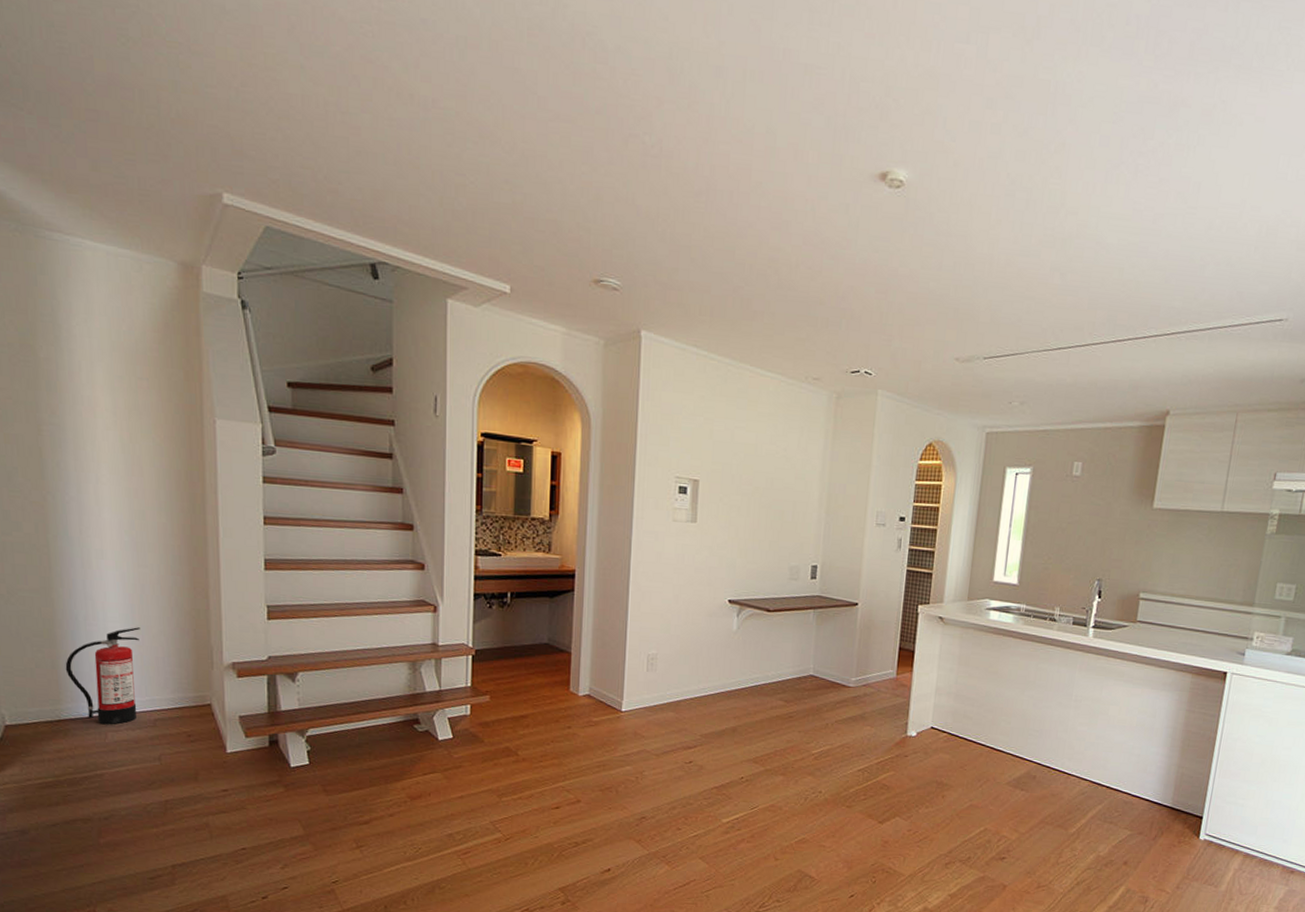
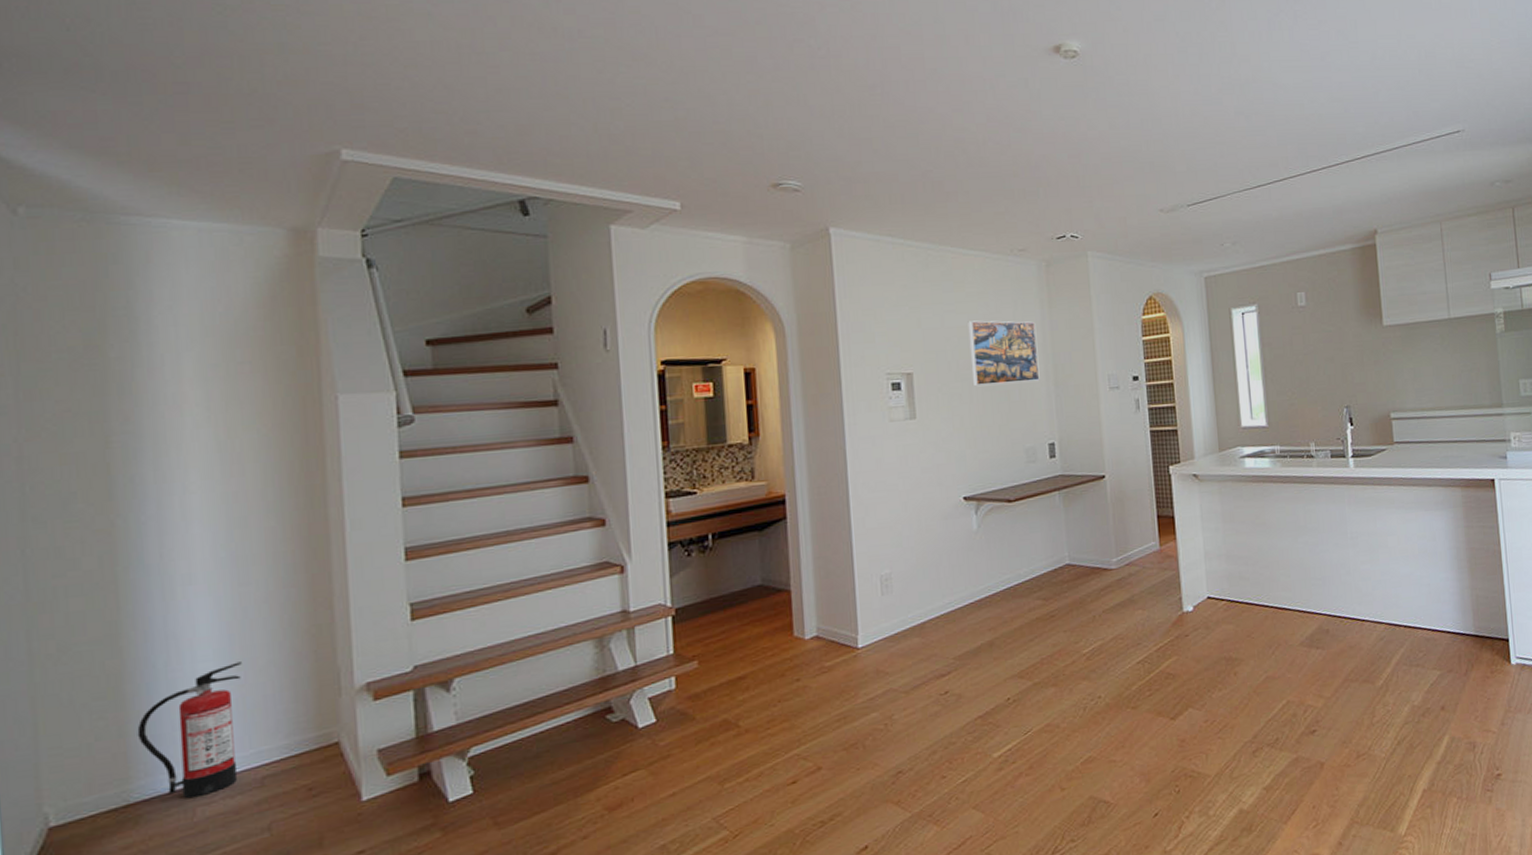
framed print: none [751,440,818,506] -> present [968,320,1040,386]

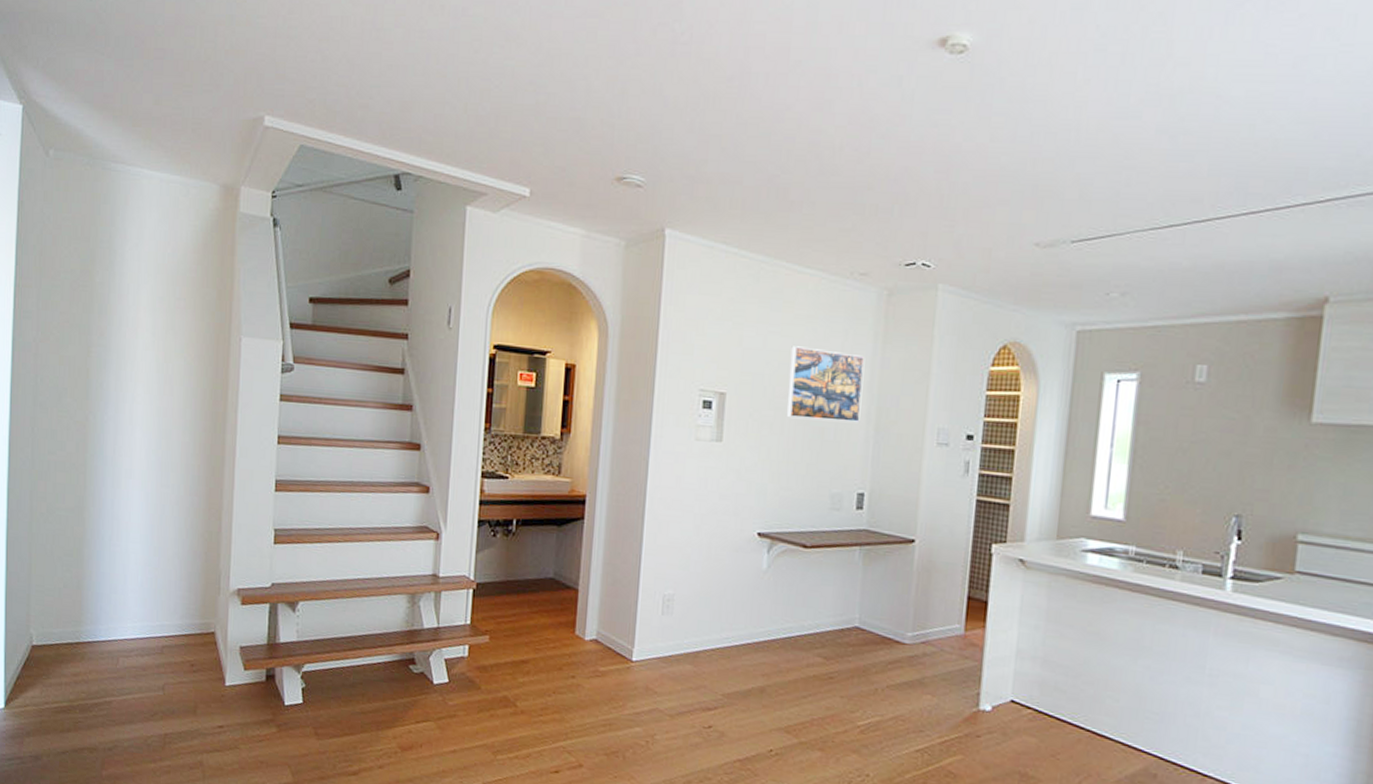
fire extinguisher: present [137,662,242,799] -> none [89,548,157,650]

